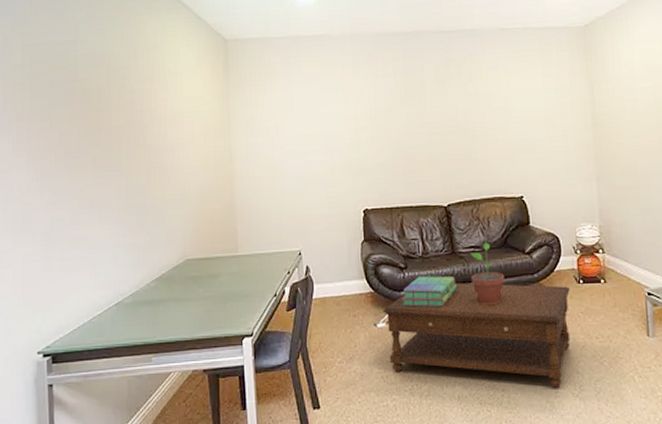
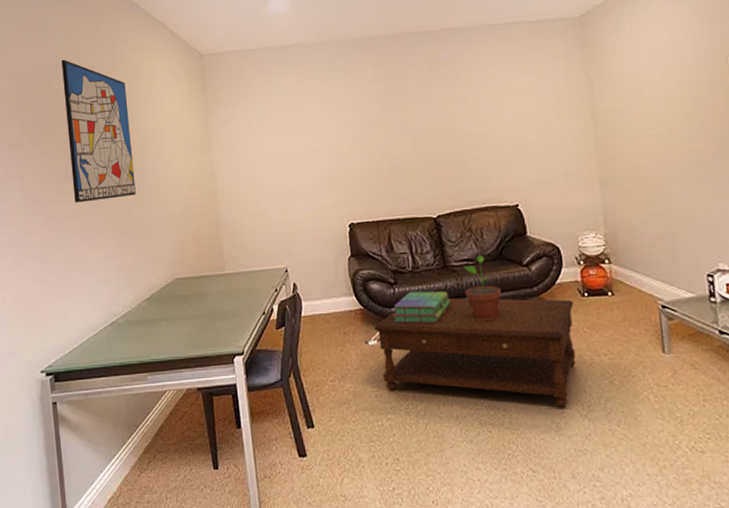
wall art: none [80,36,151,181] -> present [61,59,136,203]

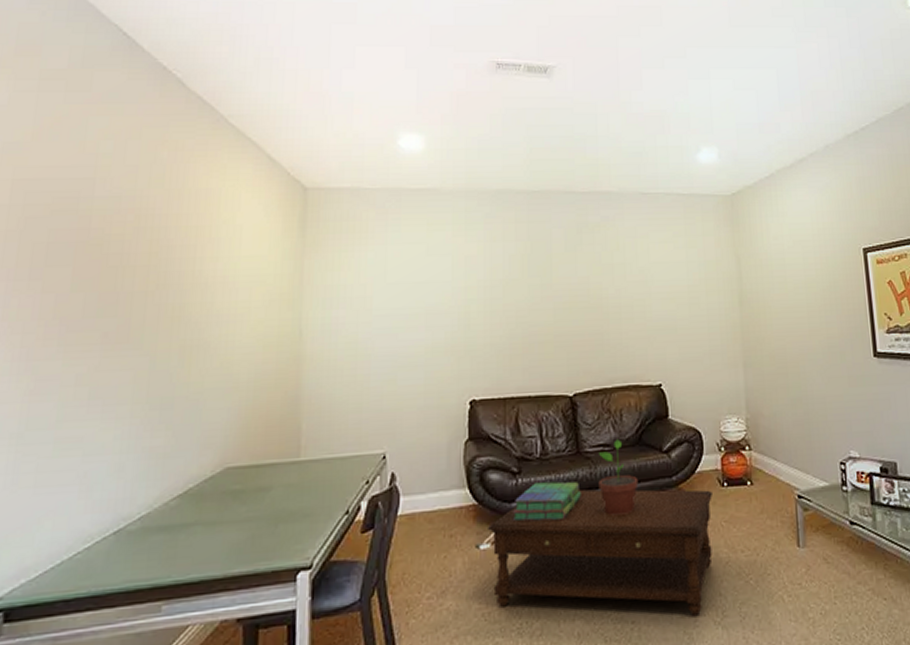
wall art: present [61,59,136,203] -> none [88,172,193,363]

